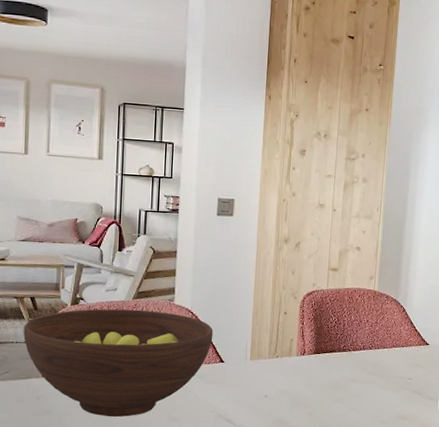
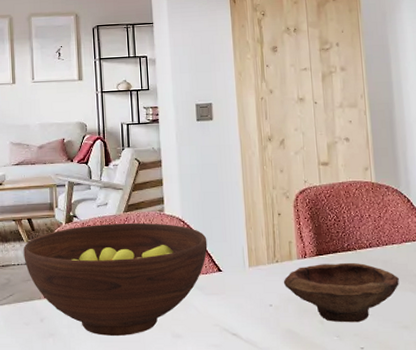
bowl: none [280,361,384,416] -> present [283,262,399,323]

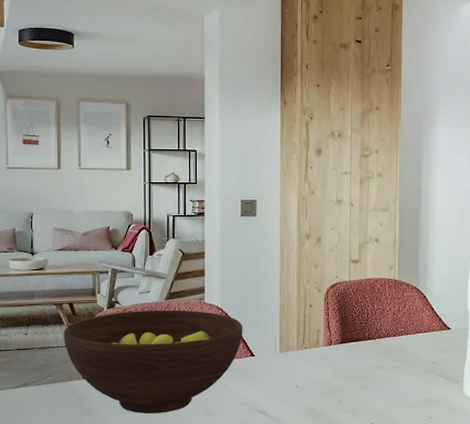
bowl: present [283,262,399,323] -> none [309,350,409,402]

